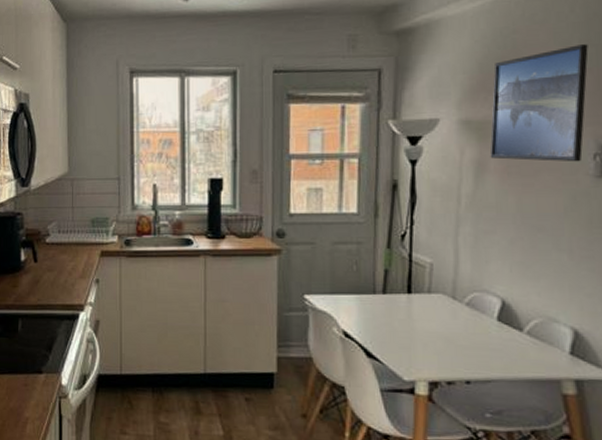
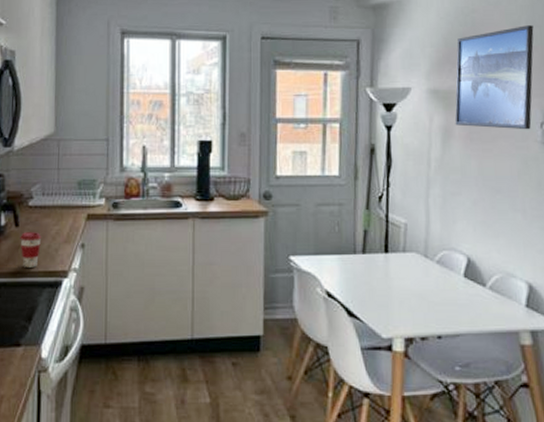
coffee cup: none [39,267,58,301] -> present [20,232,41,268]

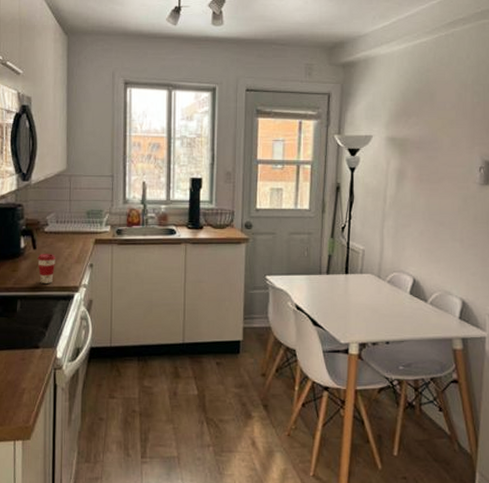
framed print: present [454,25,534,130] -> none [408,84,478,173]

